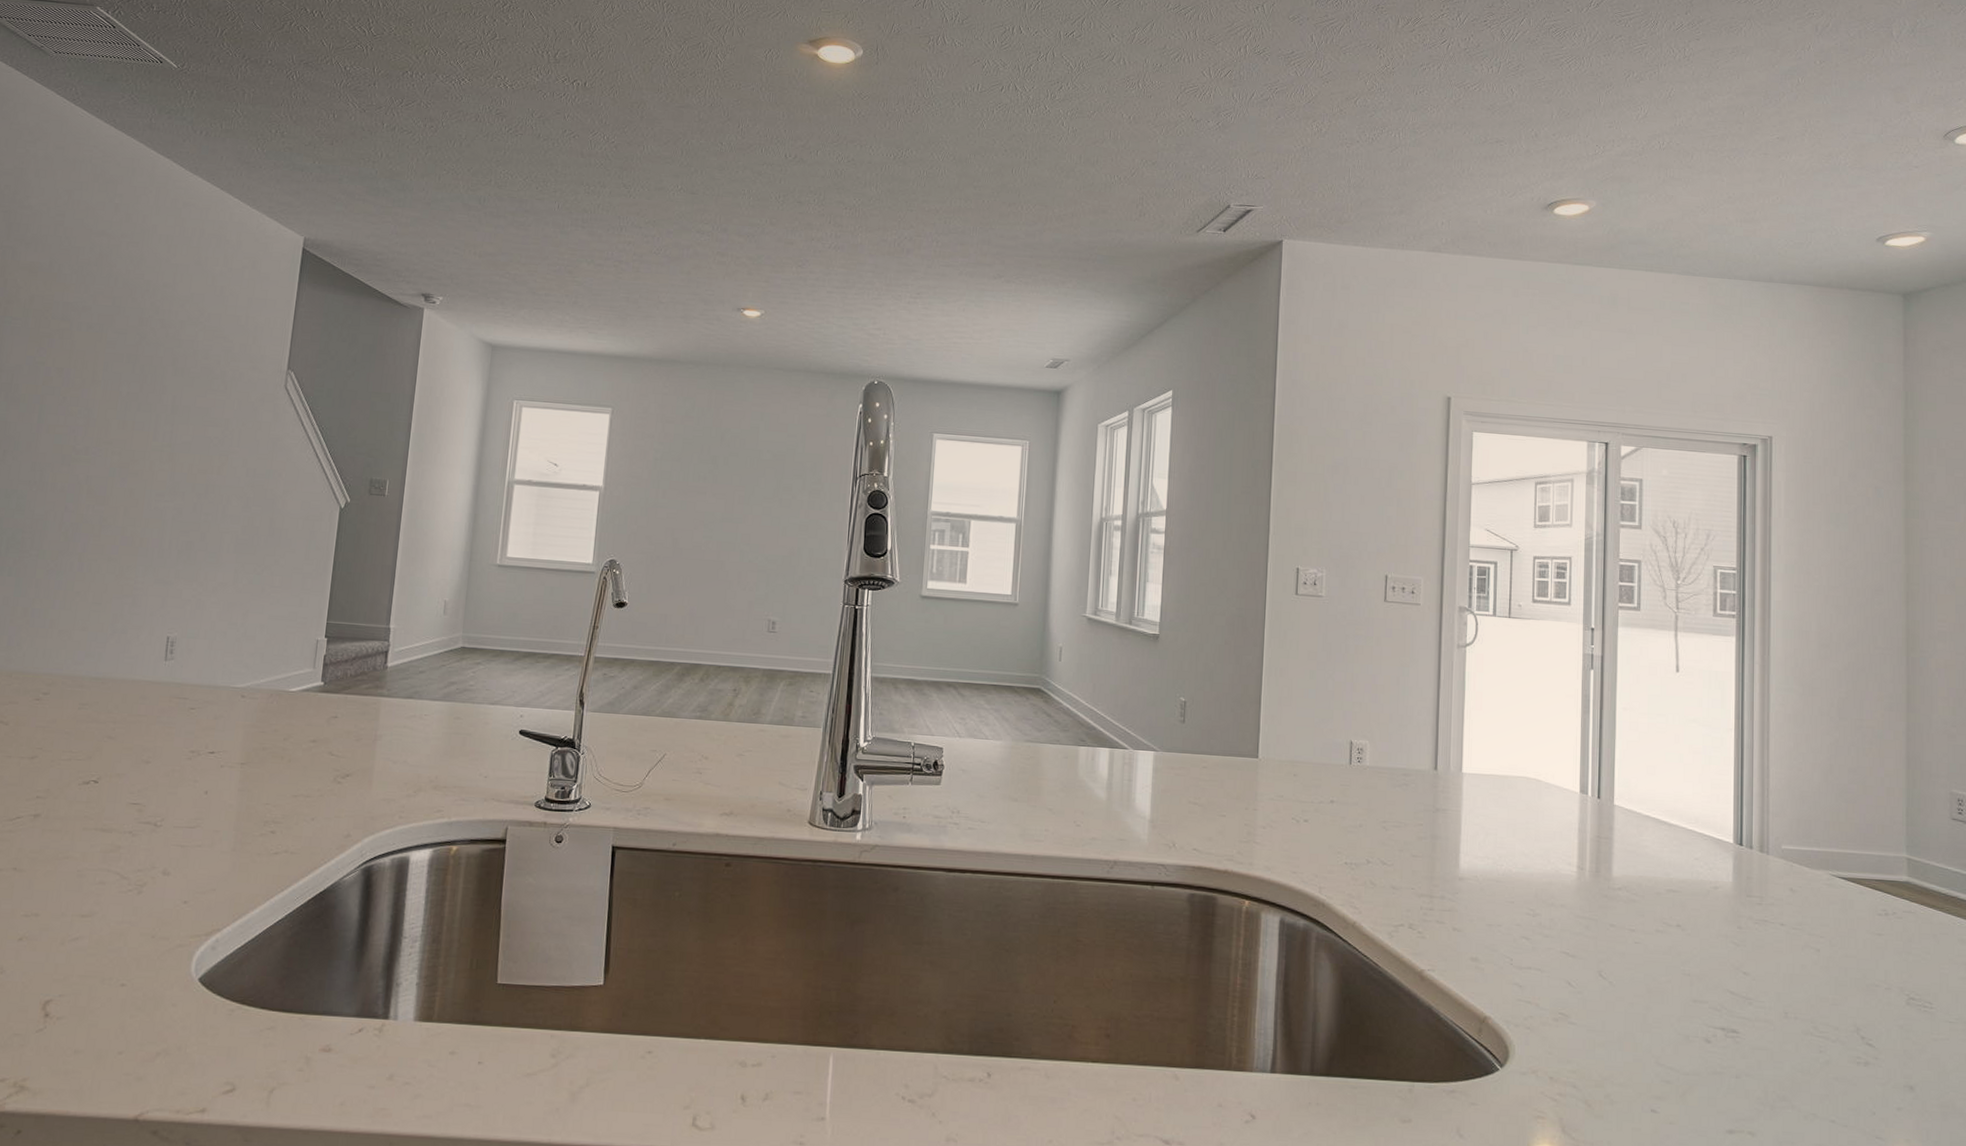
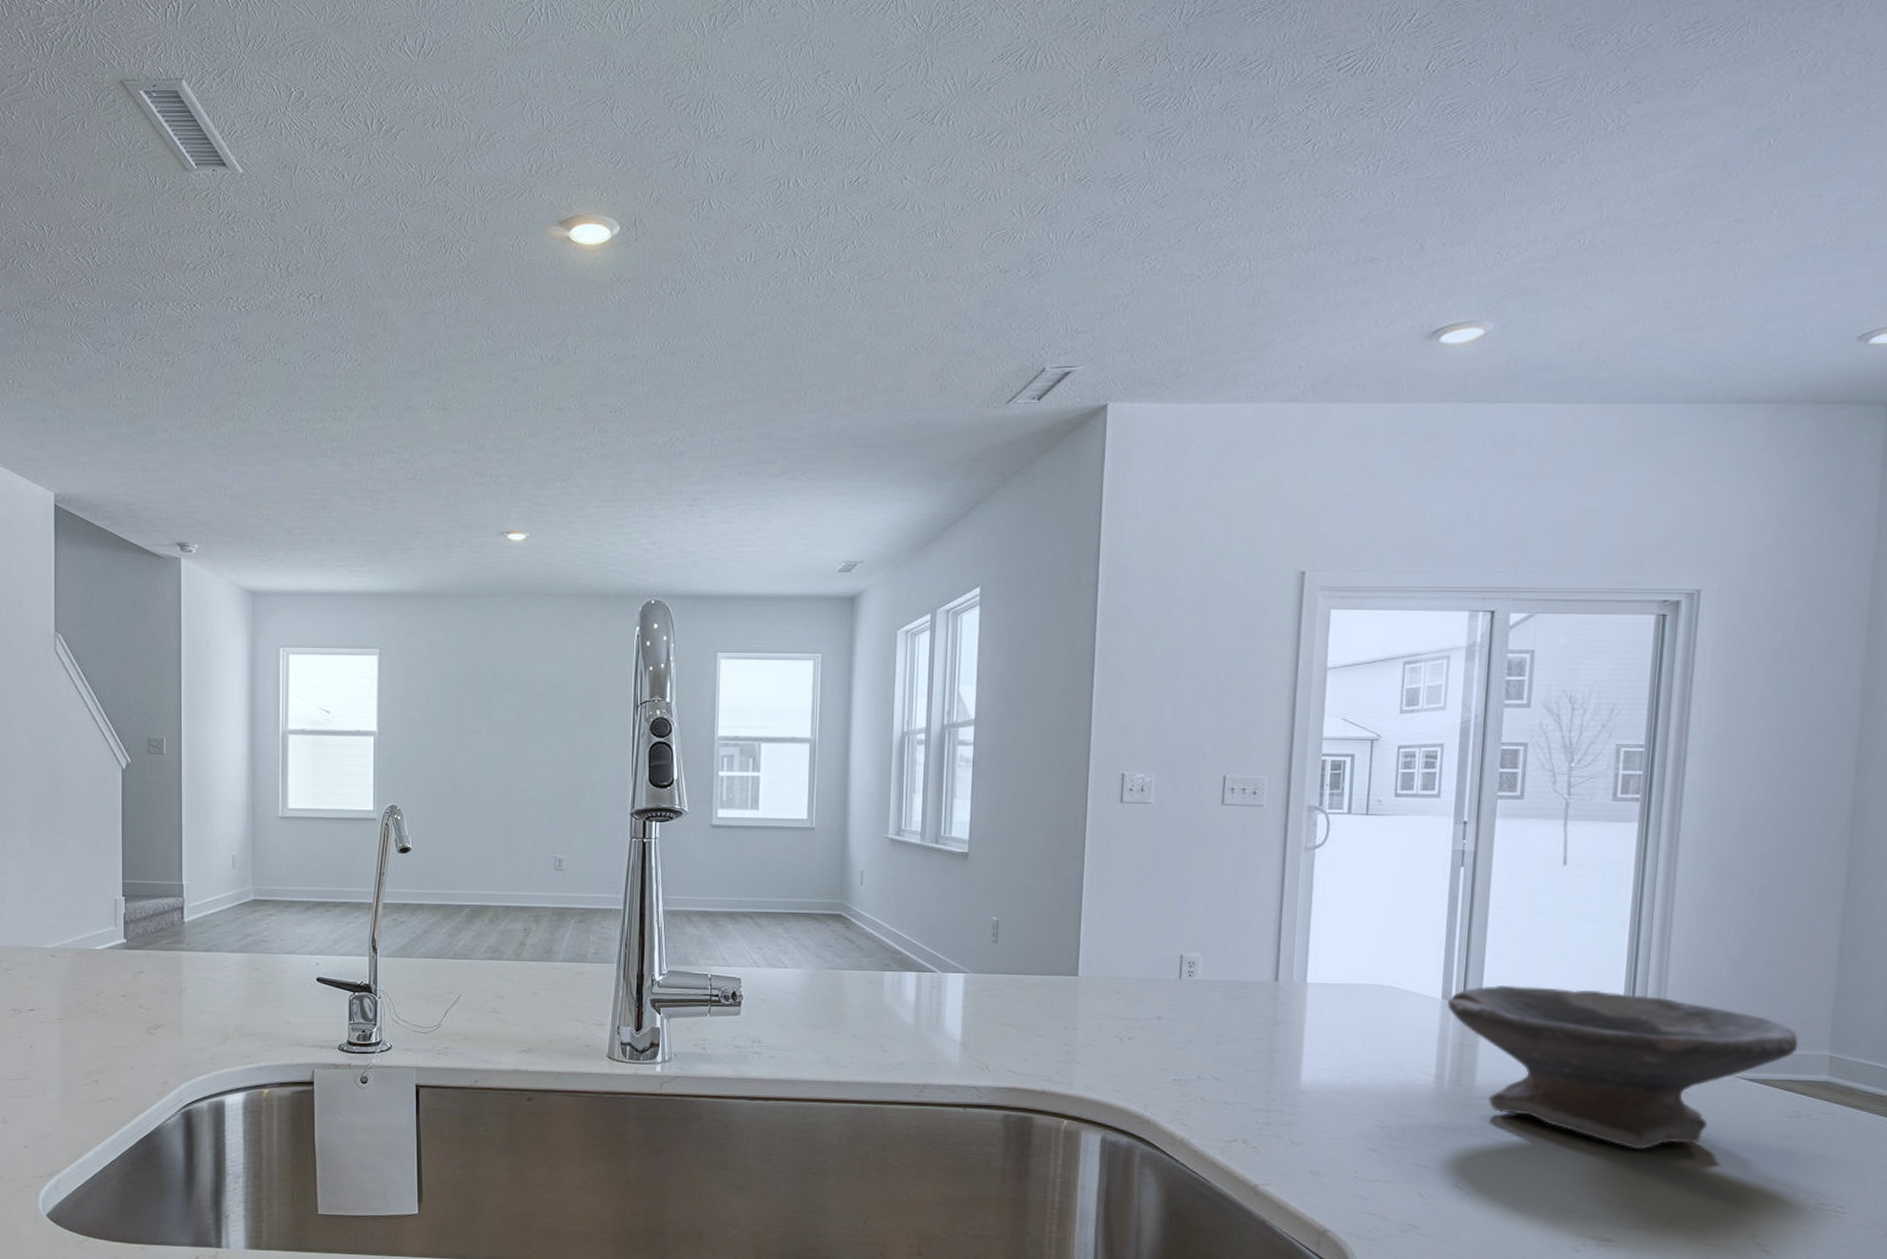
bowl: none [1585,781,1881,943] -> present [1447,985,1799,1150]

